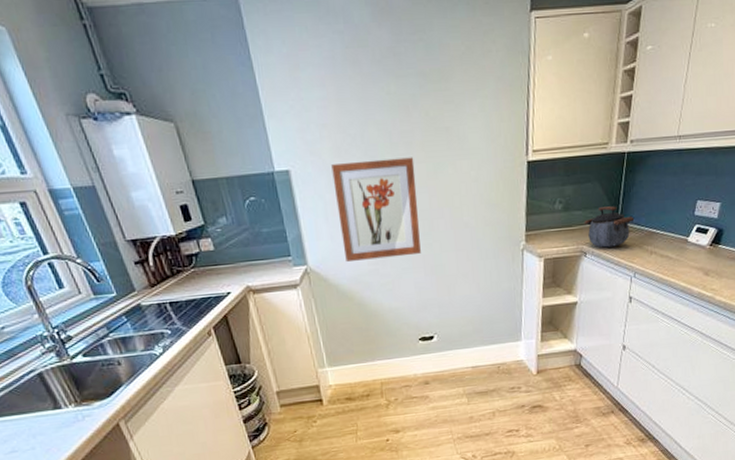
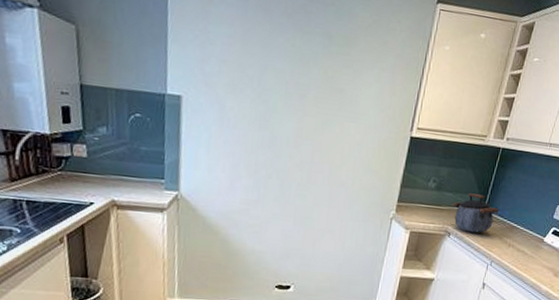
wall art: present [331,157,421,262] -> none [218,99,305,203]

